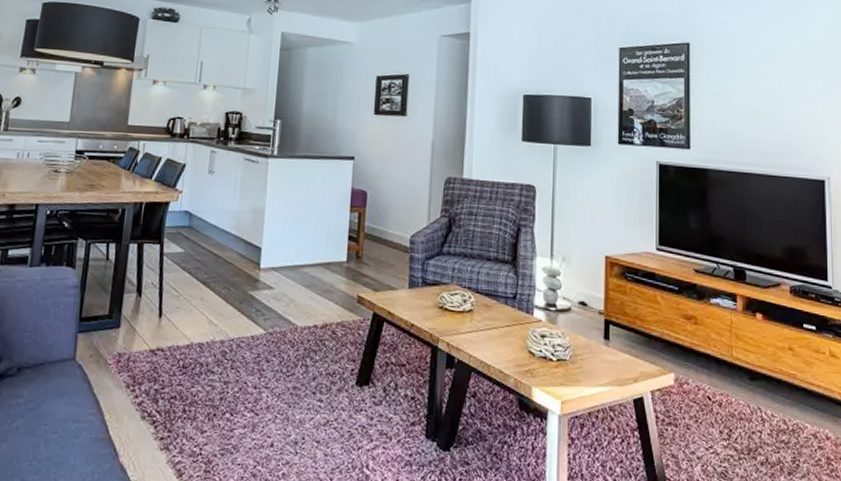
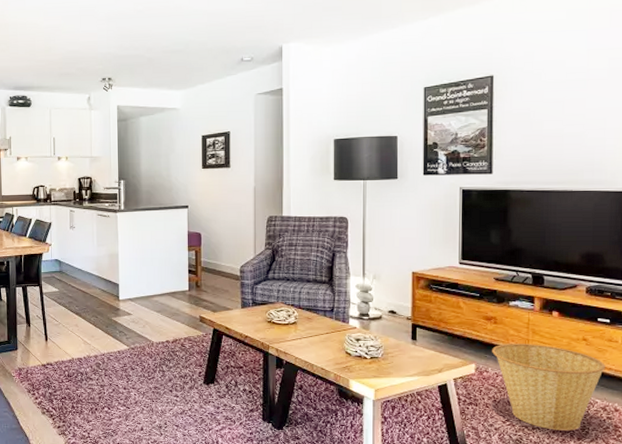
basket: none [693,349,814,463] -> present [492,343,606,431]

